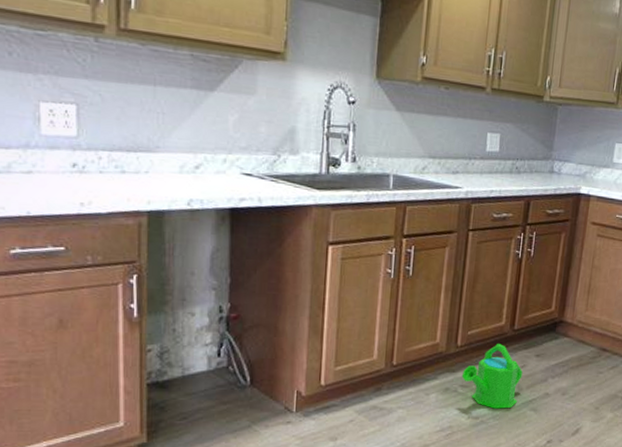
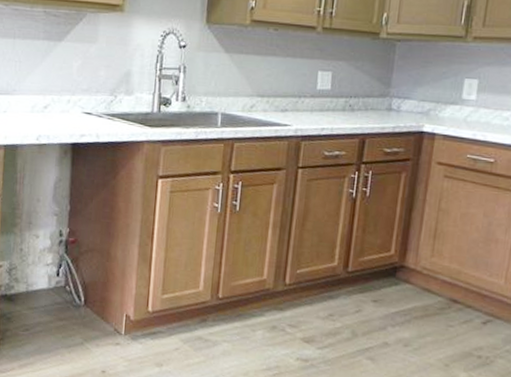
watering can: present [461,344,523,409] -> none [290,285,358,355]

